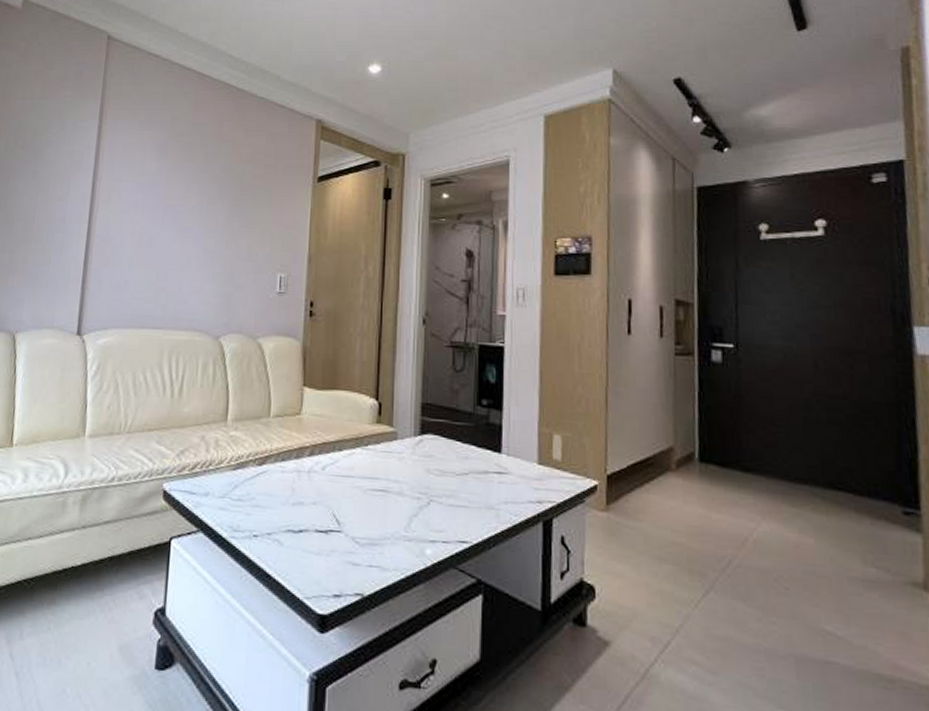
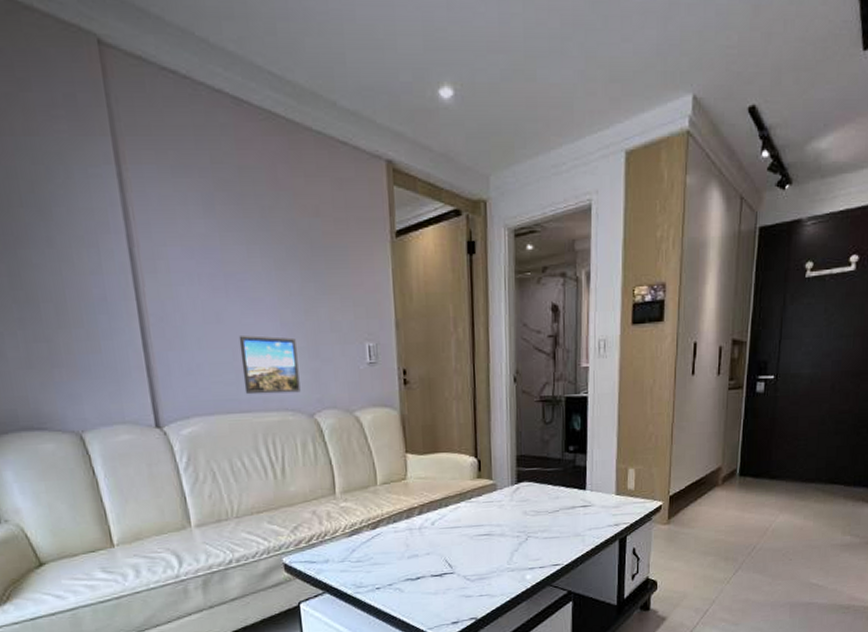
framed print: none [160,259,214,315] -> present [238,335,301,395]

